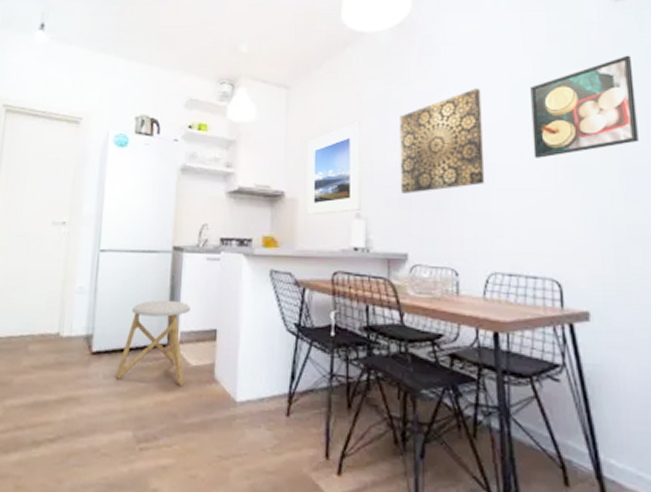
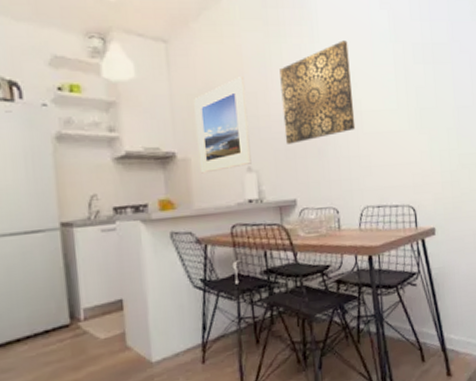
stool: present [115,300,191,386] -> none [15,278,94,371]
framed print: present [530,55,639,158] -> none [387,9,466,103]

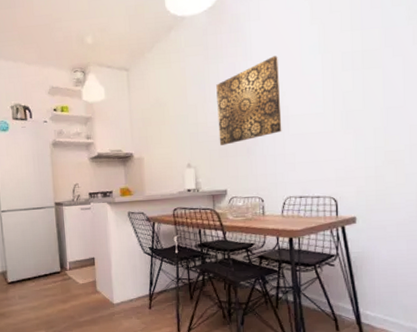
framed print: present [194,77,252,174] -> none [147,93,191,169]

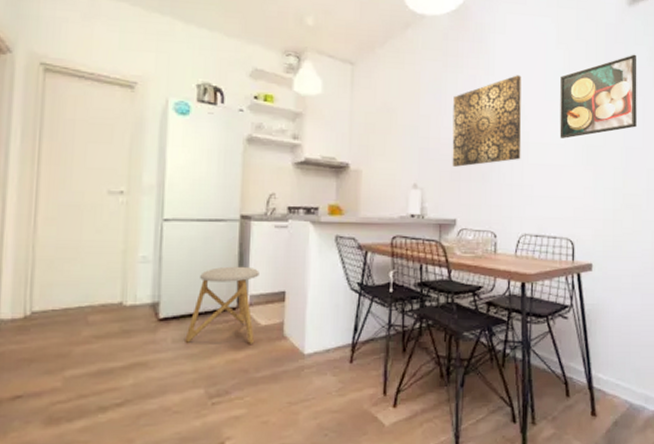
stool: none [27,241,76,299] -> present [185,266,259,344]
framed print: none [316,16,397,108] -> present [559,54,637,139]

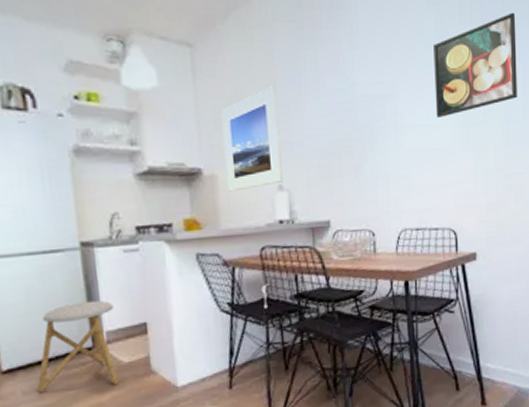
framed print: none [369,100,420,186] -> present [221,86,283,192]
wall art: present [452,75,522,167] -> none [315,46,396,161]

